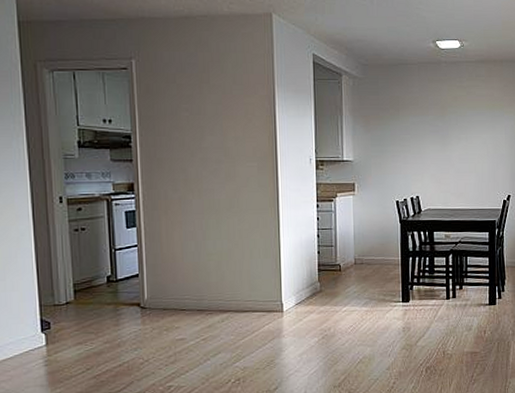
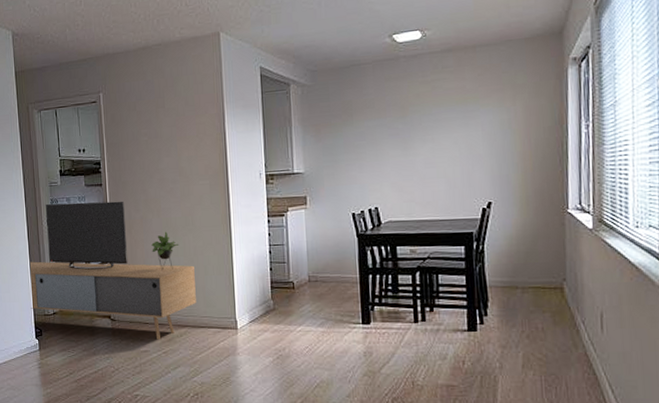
media console: none [35,178,240,327] -> present [30,201,196,340]

